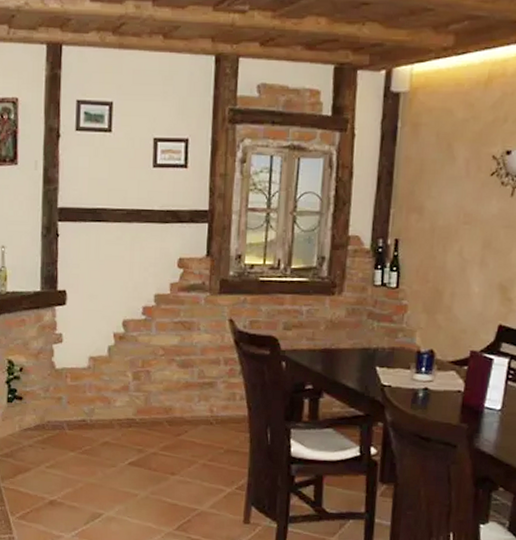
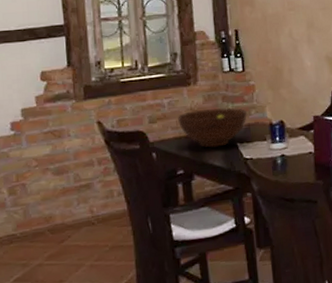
fruit bowl: none [315,323,394,367] -> present [178,107,248,148]

